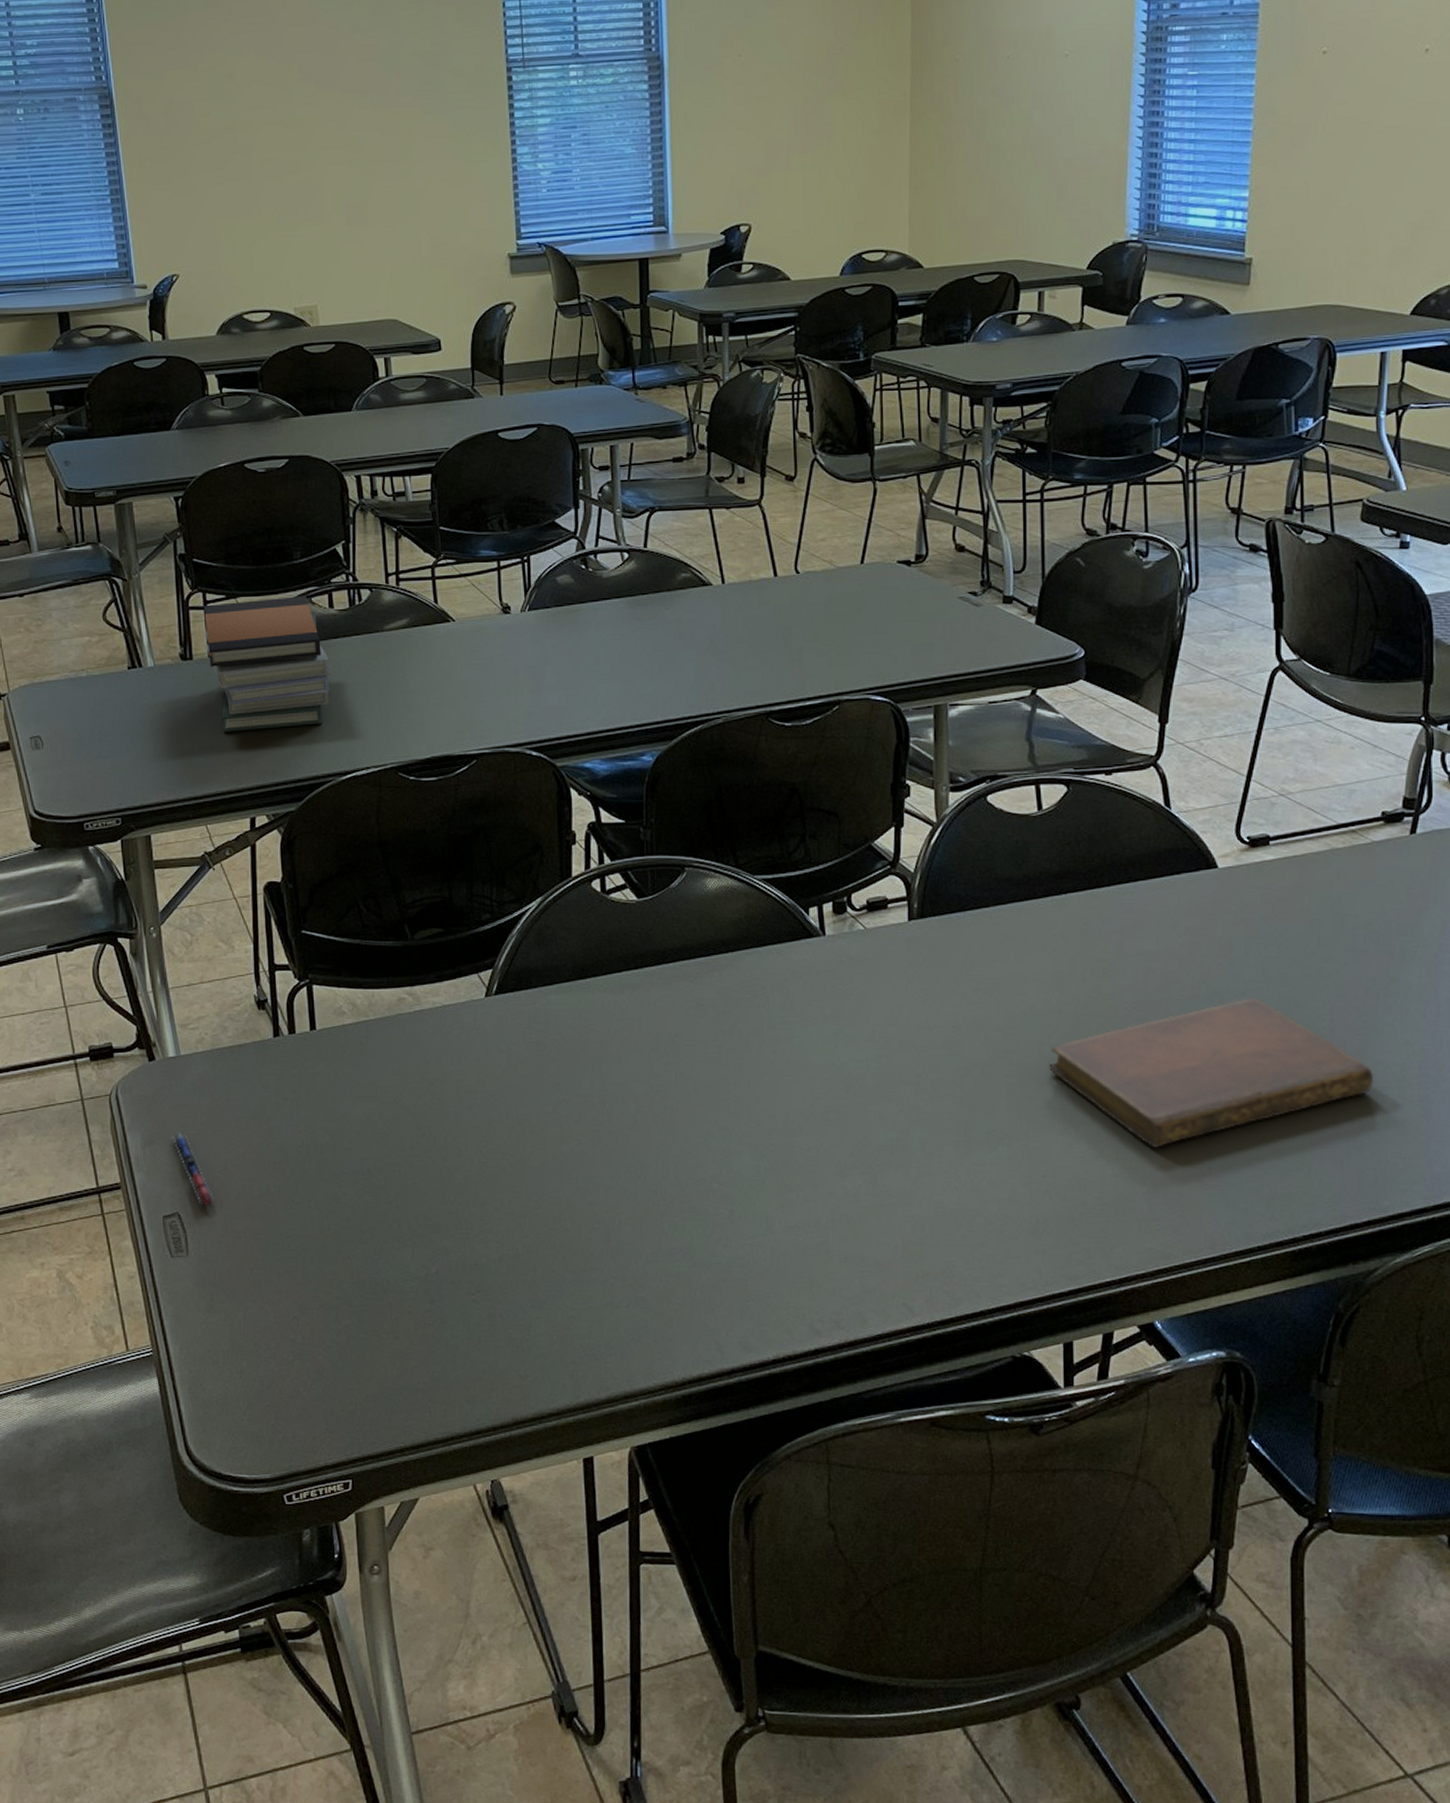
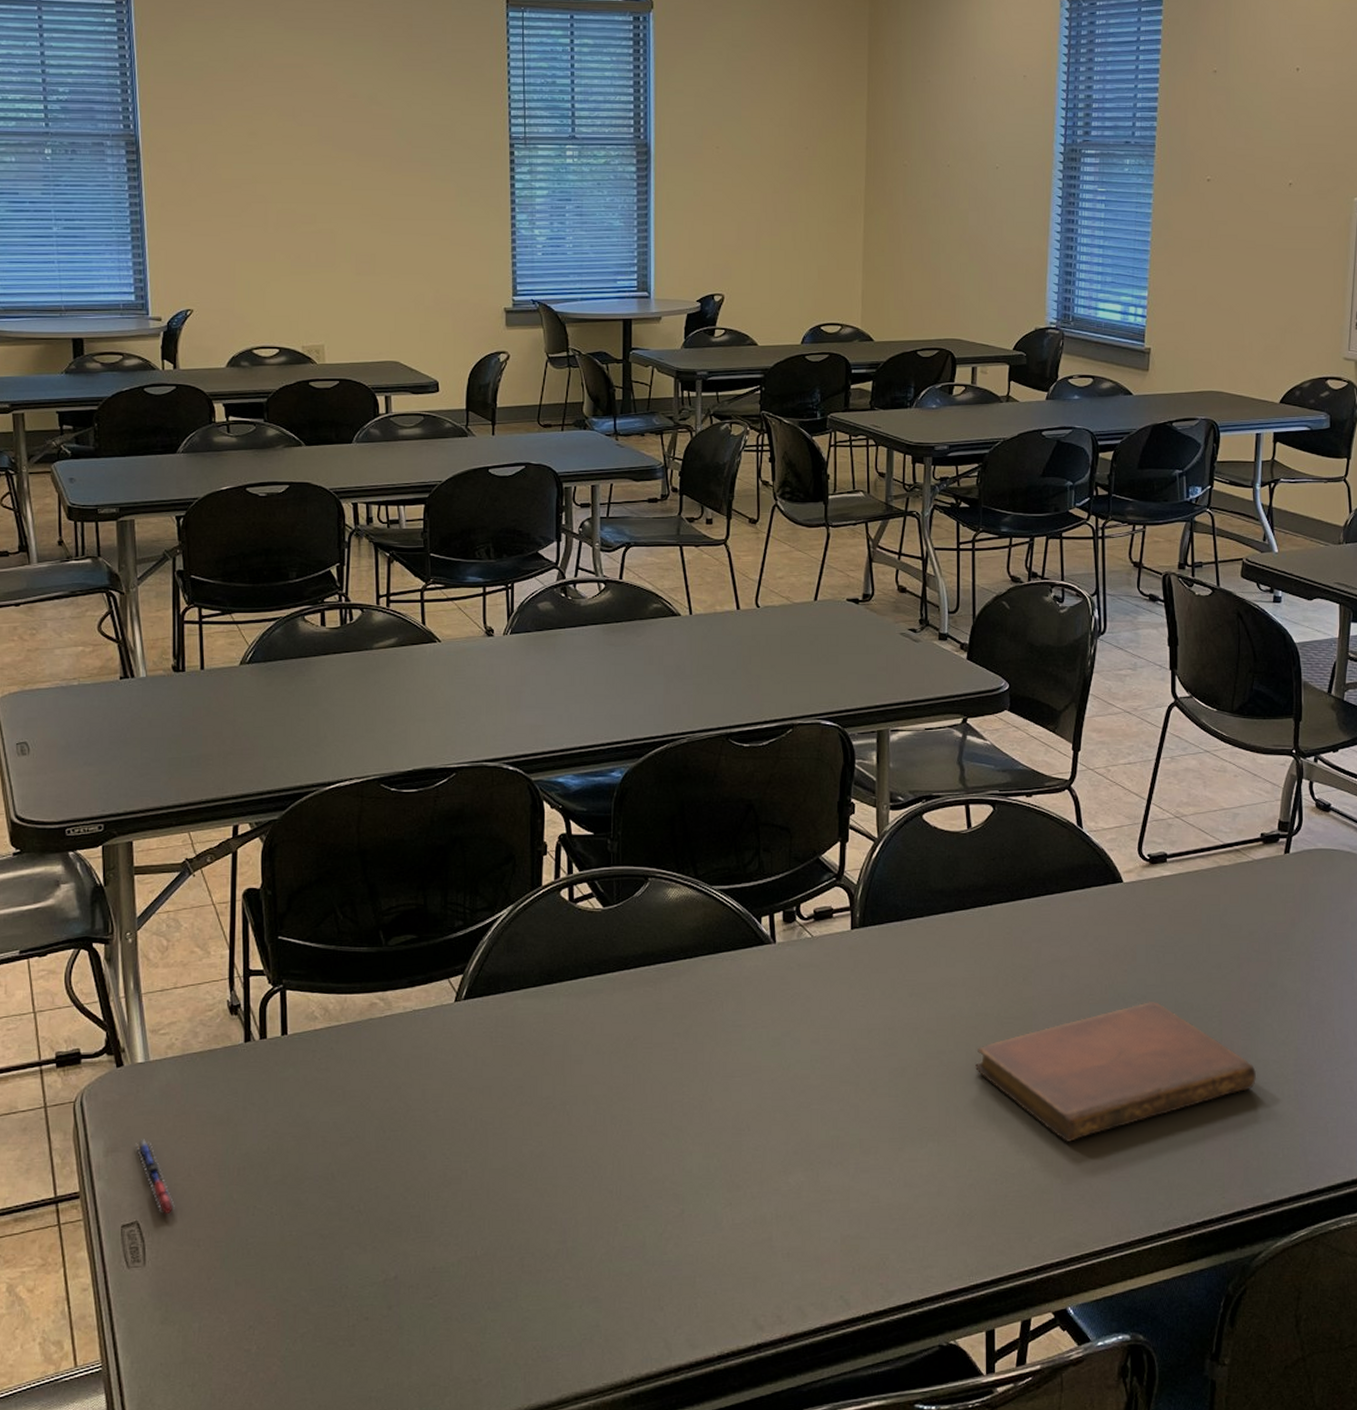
book stack: present [204,596,330,732] -> none [198,614,319,742]

